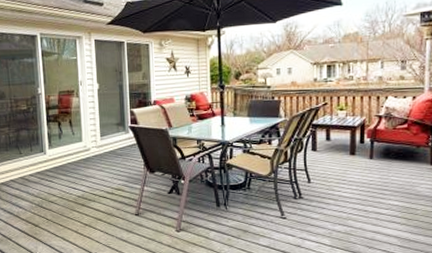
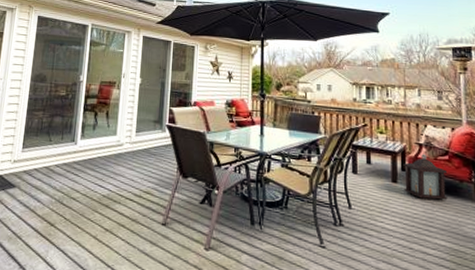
lantern: none [361,125,406,166] -> present [403,154,448,200]

